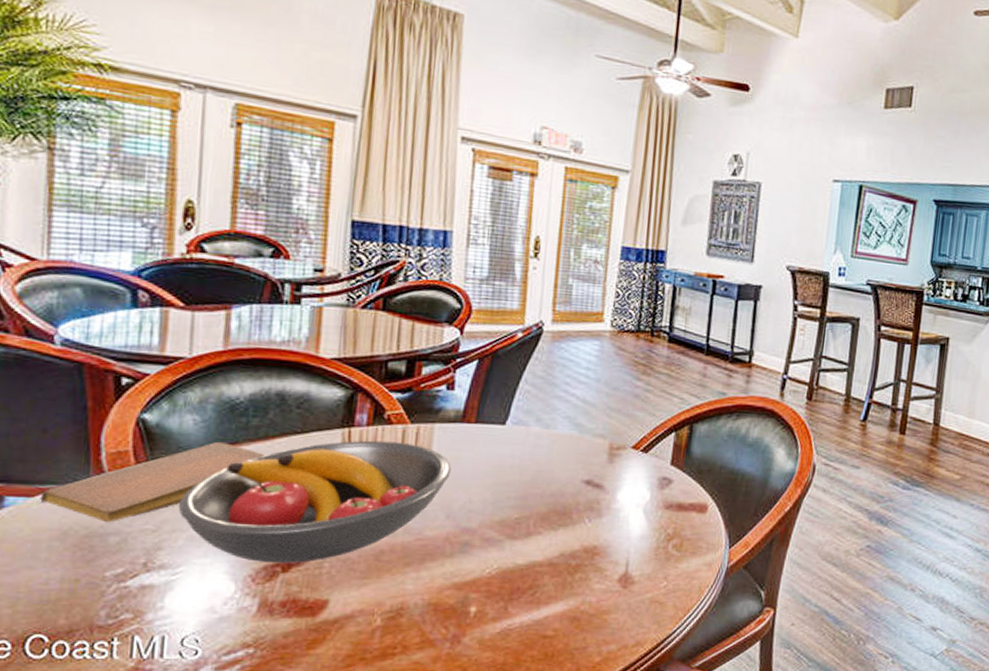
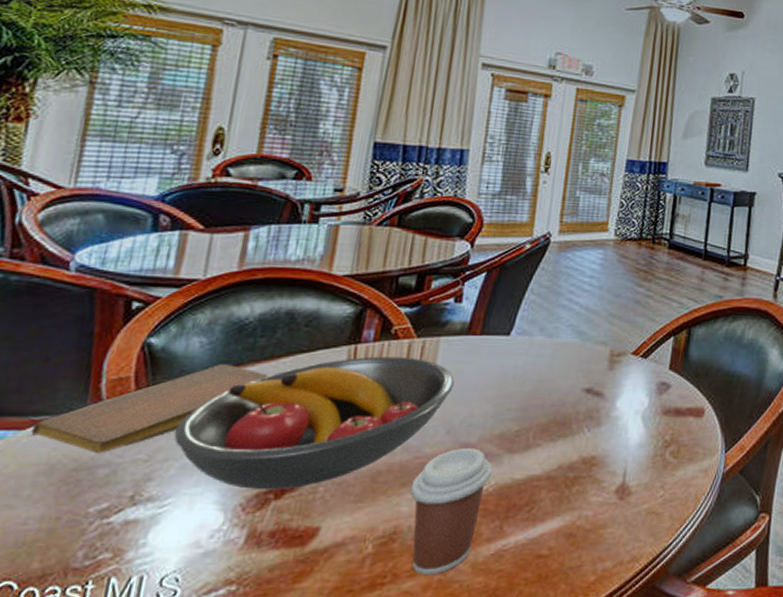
coffee cup: none [414,533,495,649] -> present [410,448,493,576]

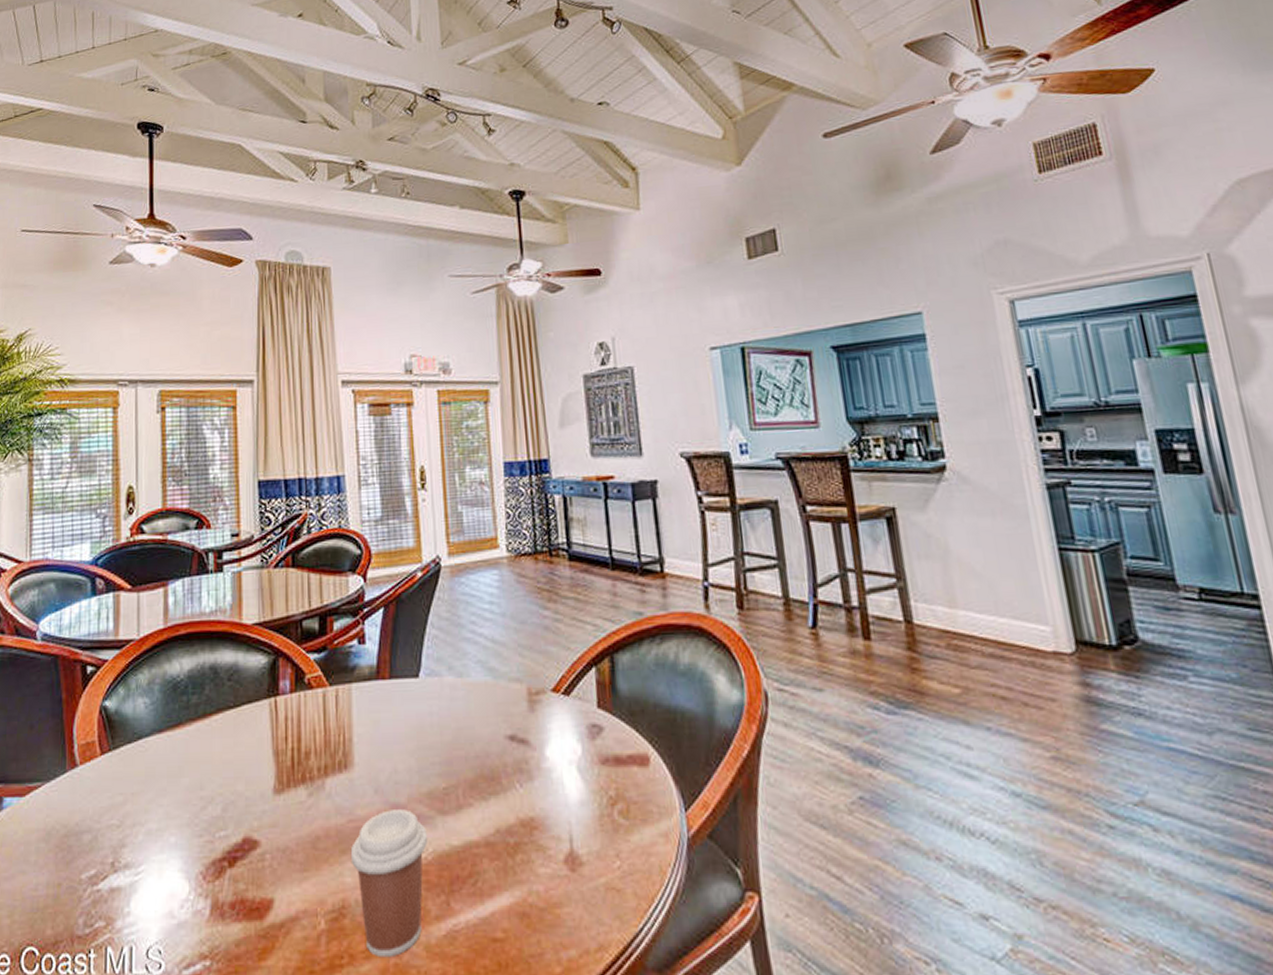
notebook: present [31,363,270,454] -> none [29,723,206,820]
fruit bowl: present [174,356,455,490] -> none [137,708,373,857]

